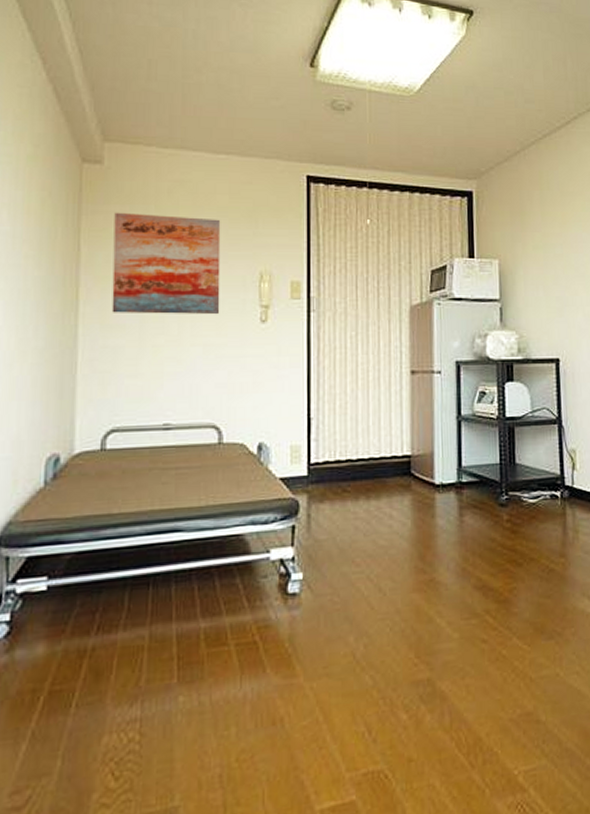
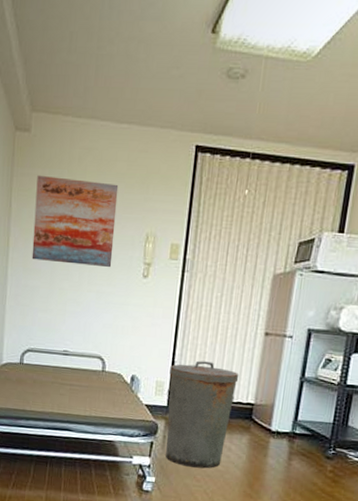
trash can: none [305,412,389,550] -> present [165,360,239,469]

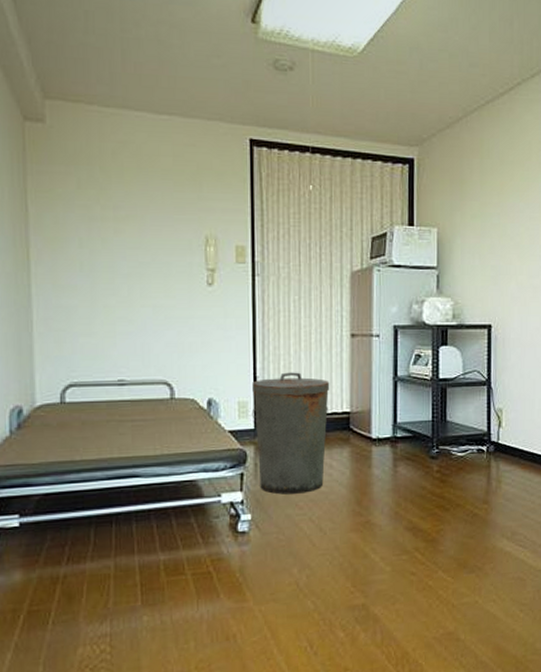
wall art: present [32,175,119,268] -> none [59,172,168,277]

